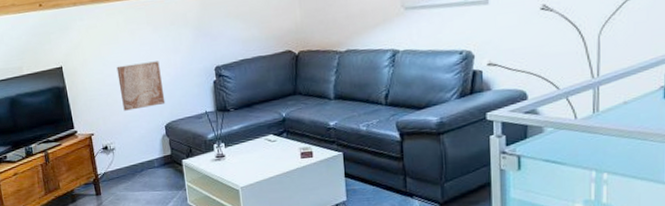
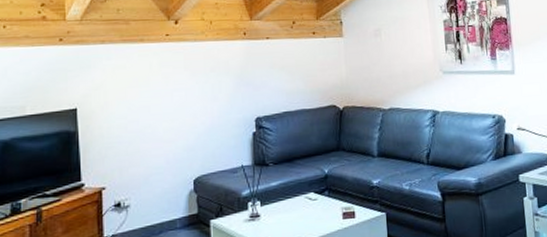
wall art: present [116,61,166,111] -> none [143,108,197,162]

